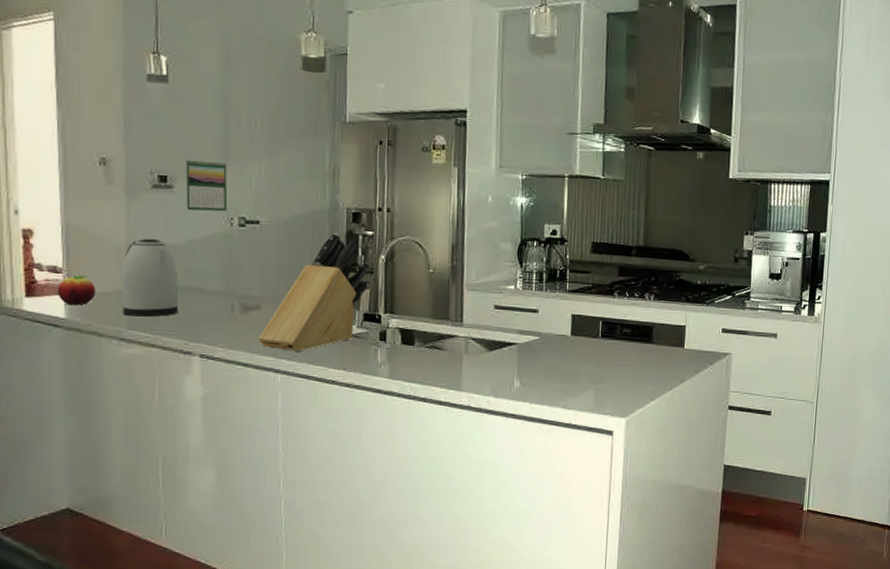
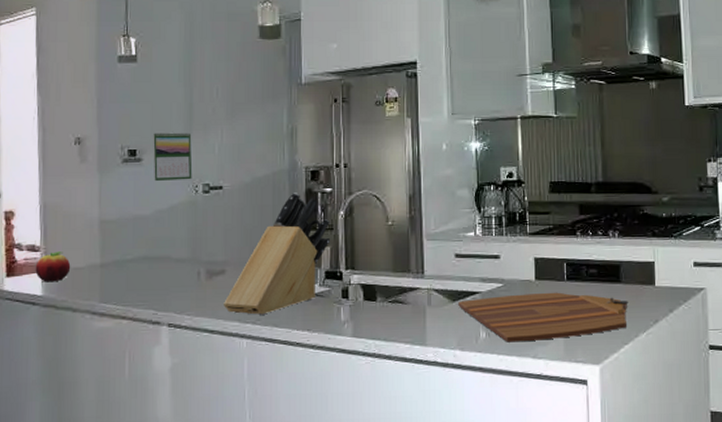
kettle: present [121,238,179,317] -> none [94,211,148,289]
cutting board: none [495,347,658,393] -> present [458,292,628,343]

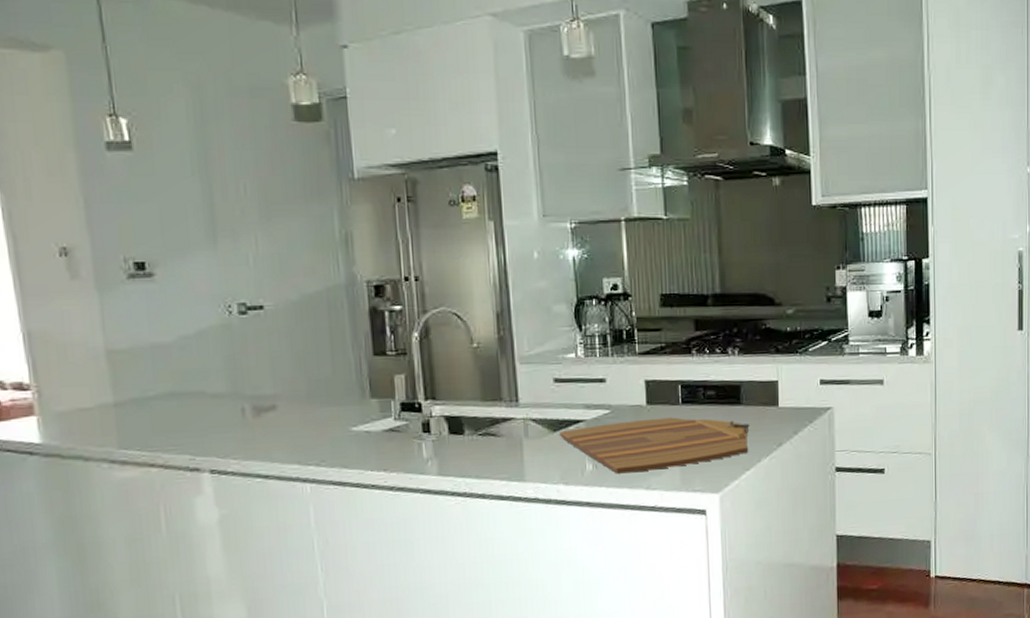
fruit: present [35,251,71,282] -> none [27,389,75,427]
calendar: present [153,131,192,182] -> none [165,238,223,302]
knife block: present [224,193,330,315] -> none [278,312,404,456]

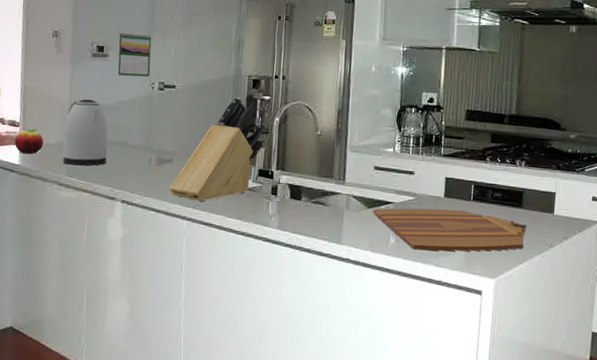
fruit: none [27,389,75,427] -> present [14,128,44,154]
kettle: none [103,338,179,433] -> present [63,99,108,166]
calendar: none [165,238,223,302] -> present [117,33,152,77]
knife block: none [278,312,404,456] -> present [169,97,266,202]

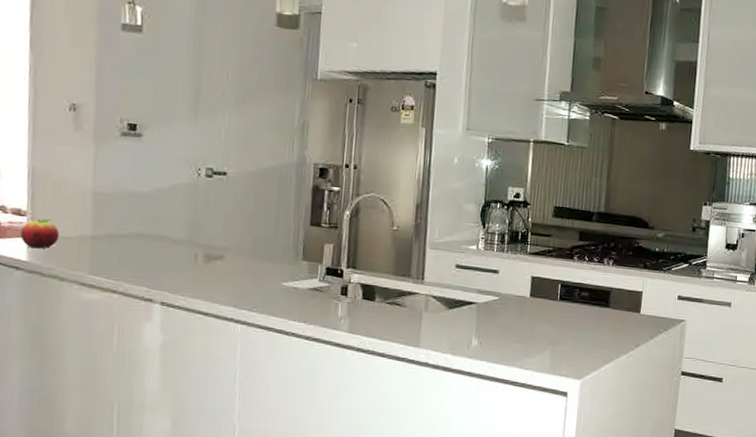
kettle: present [63,99,108,166] -> none [85,185,143,263]
calendar: present [117,33,152,77] -> none [154,109,197,162]
knife block: present [169,97,266,202] -> none [220,187,335,303]
cutting board: present [373,208,527,252] -> none [454,308,614,353]

